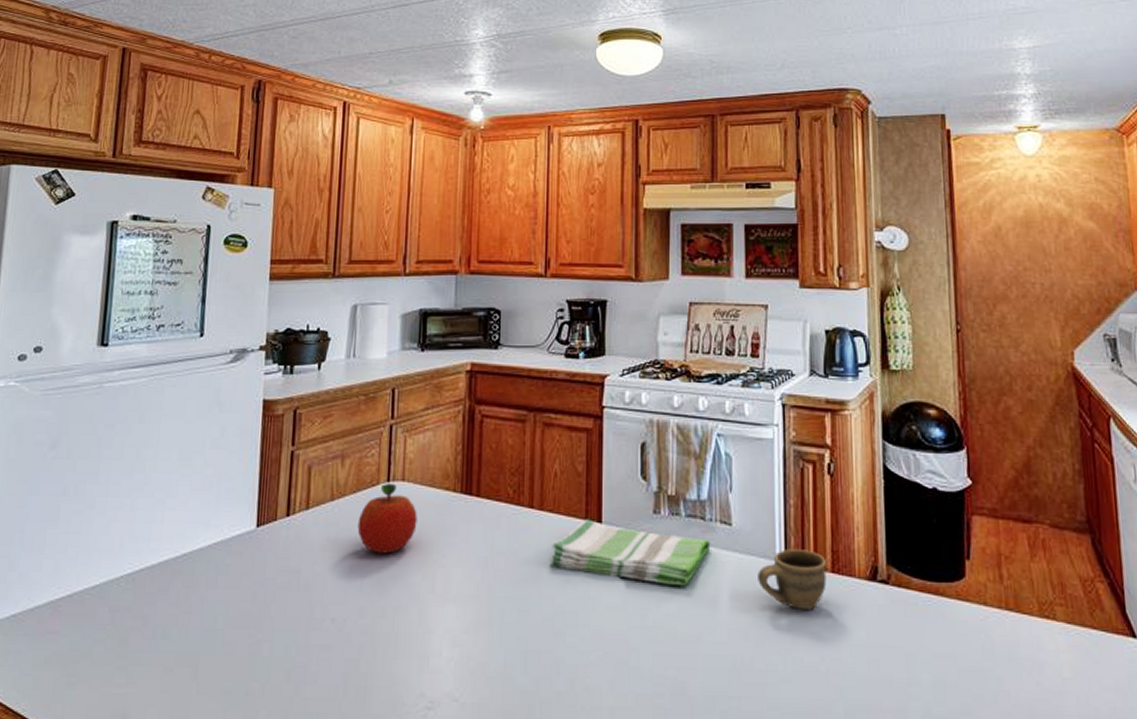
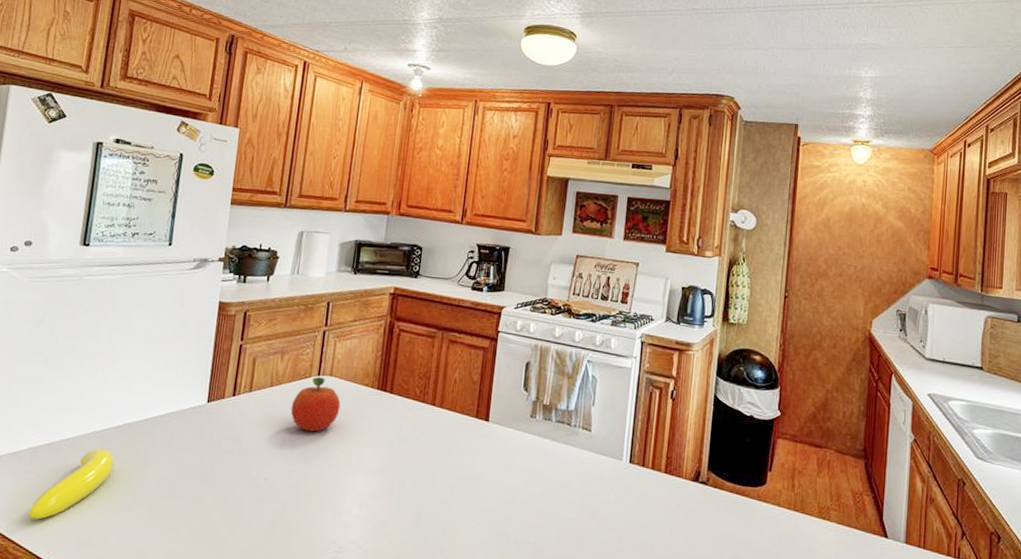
banana: none [50,595,150,693] -> present [28,448,115,520]
dish towel: present [550,519,711,587] -> none [444,418,573,475]
cup: present [758,549,828,610] -> none [607,453,662,500]

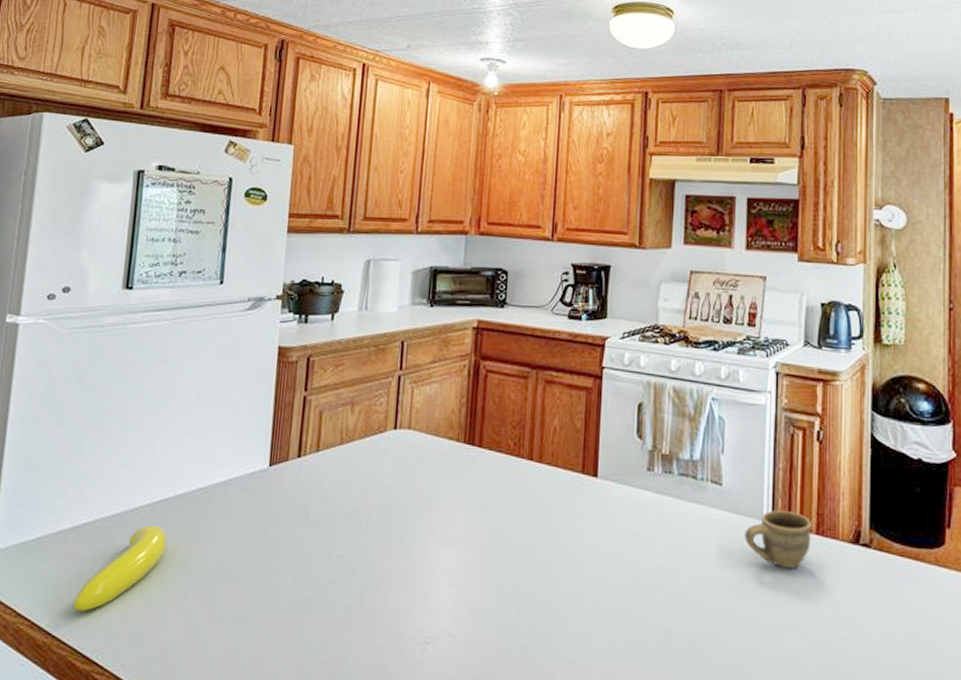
fruit: present [290,377,341,432] -> none [364,431,422,497]
cup: none [607,453,662,500] -> present [745,510,813,568]

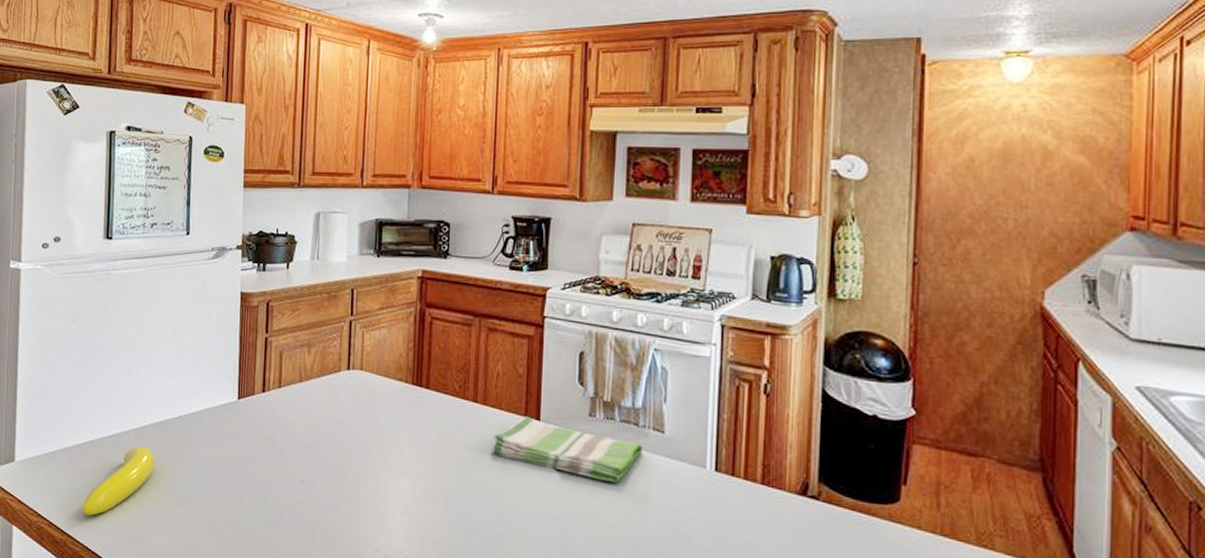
dish towel: none [546,473,701,541] -> present [491,416,643,483]
cup: present [745,510,813,568] -> none [687,459,758,516]

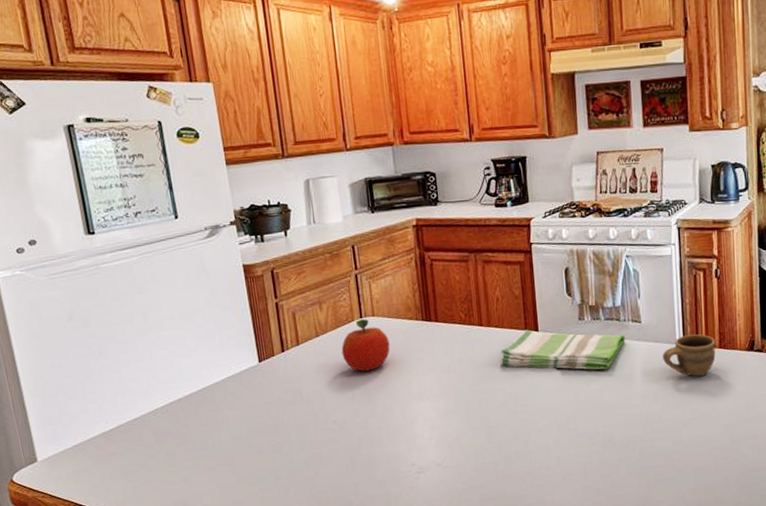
banana: present [81,445,155,516] -> none [120,421,187,494]
fruit: none [322,371,374,431] -> present [341,319,390,372]
cup: none [687,459,758,516] -> present [663,334,716,377]

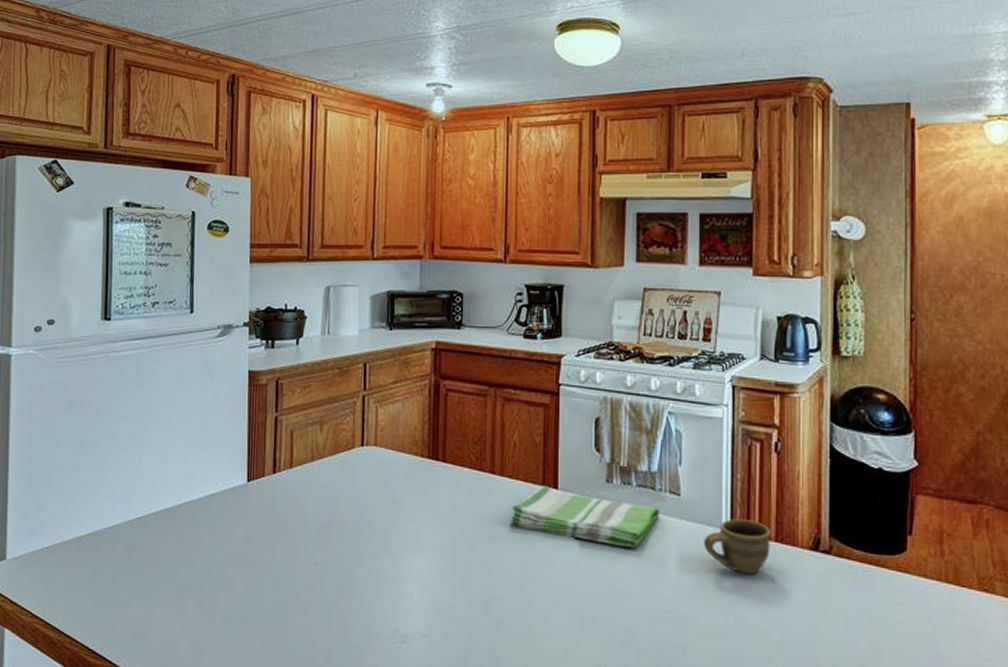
fruit: present [341,319,390,372] -> none [336,448,389,509]

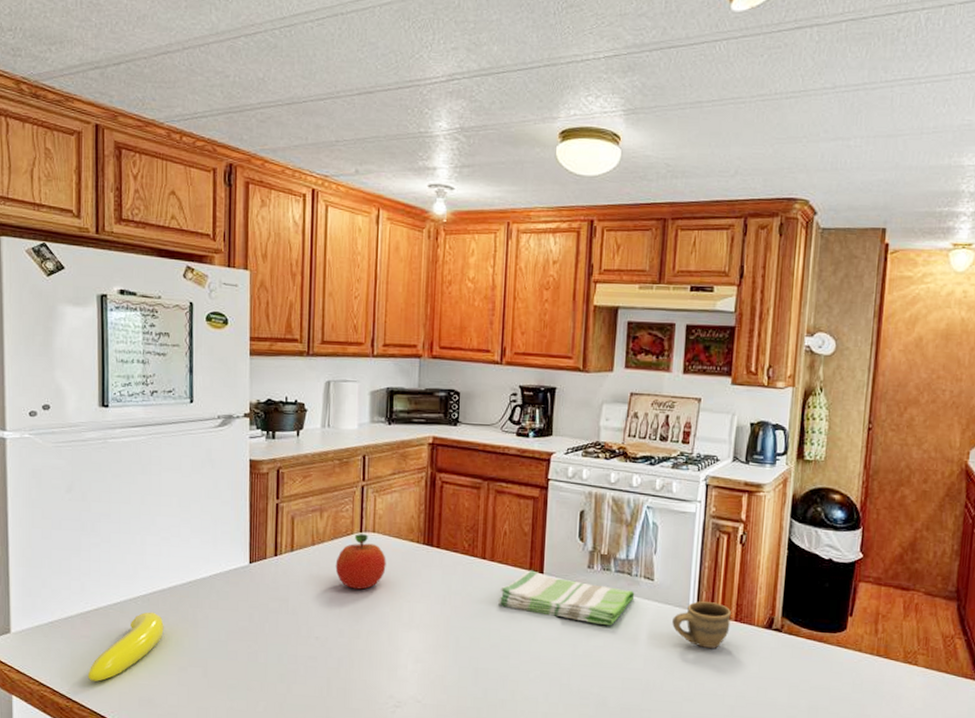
banana: none [80,535,159,613] -> present [87,612,164,682]
fruit: none [336,448,389,509] -> present [335,534,386,590]

